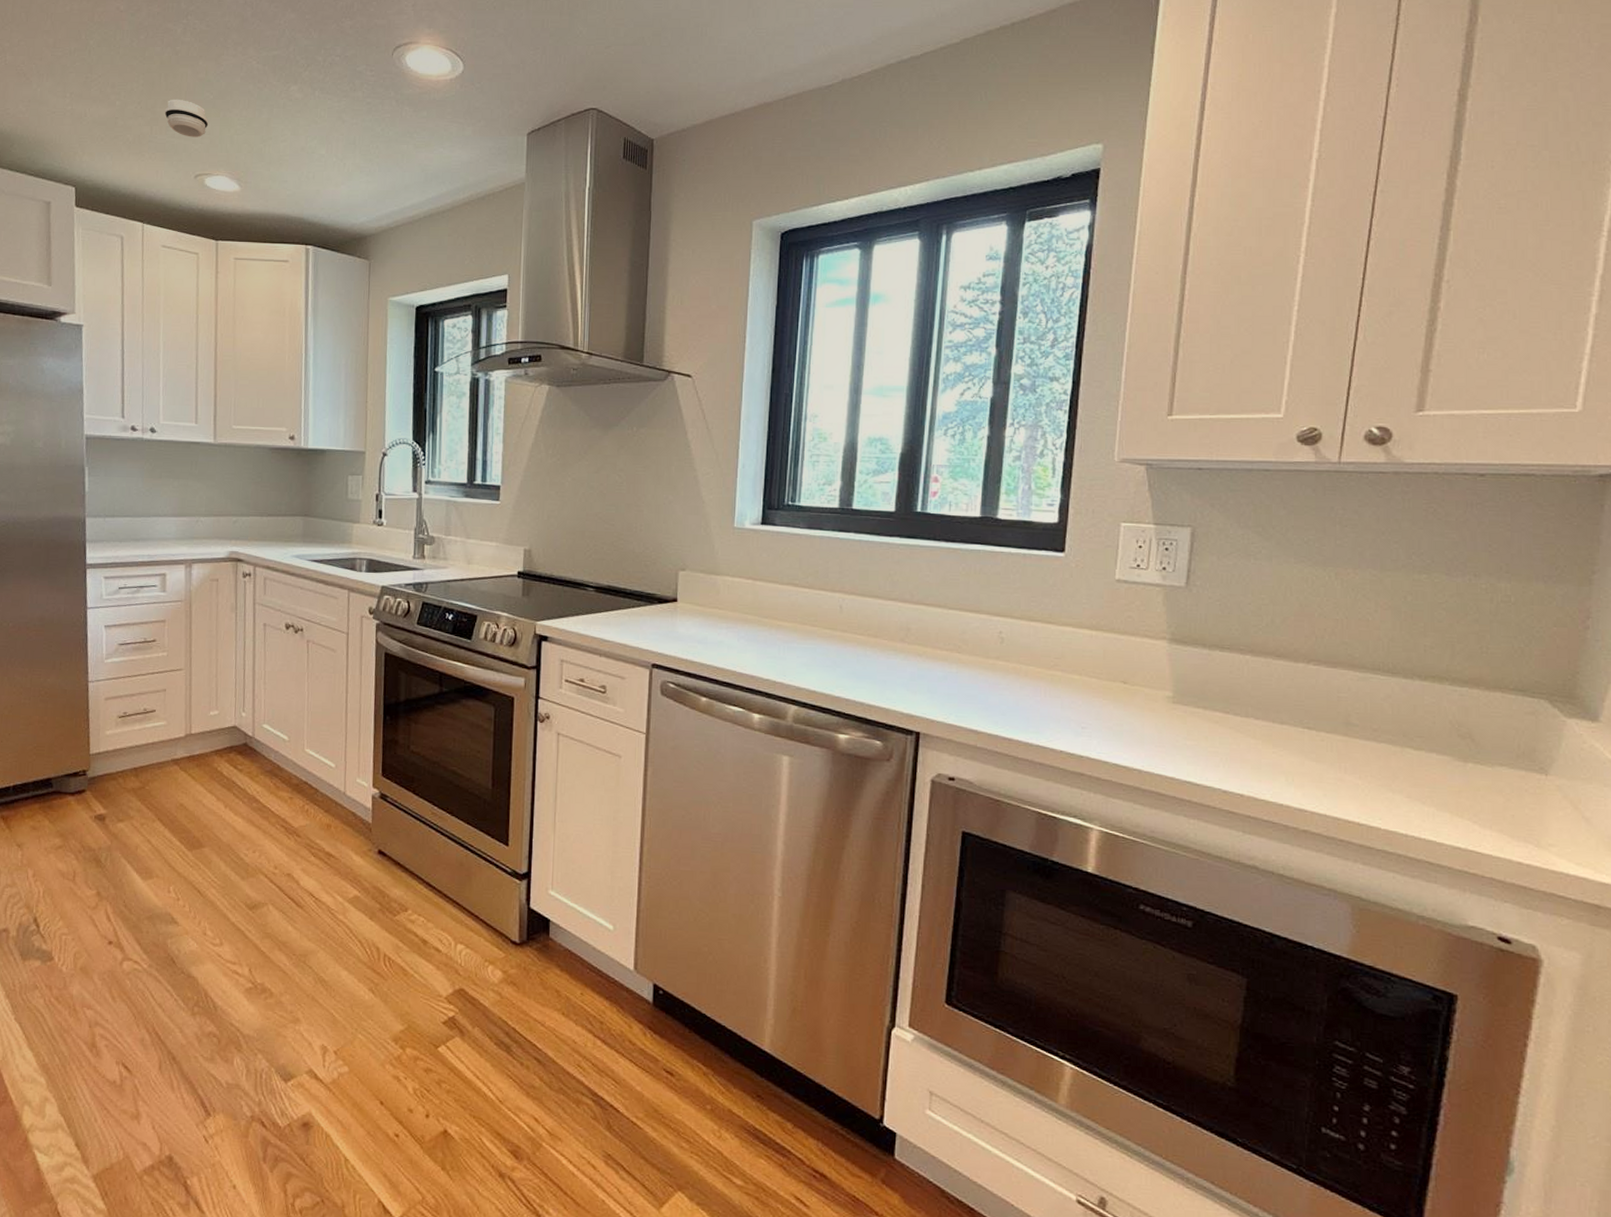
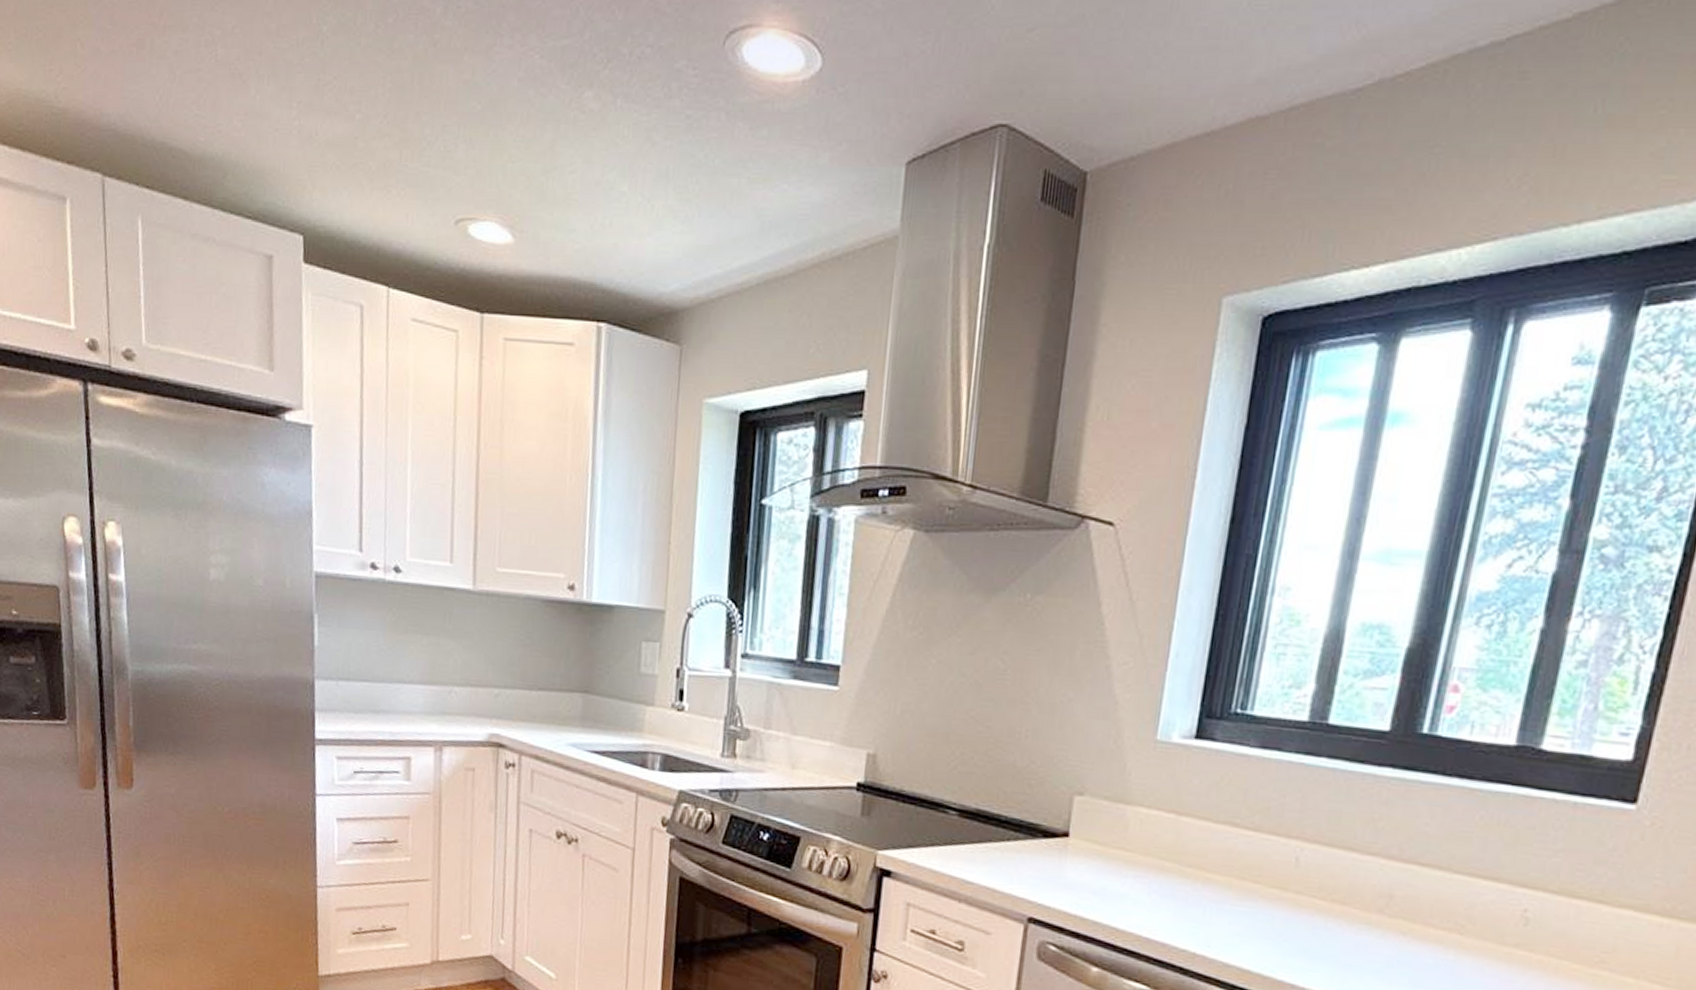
smoke detector: present [164,99,209,137] -> none [417,110,475,166]

